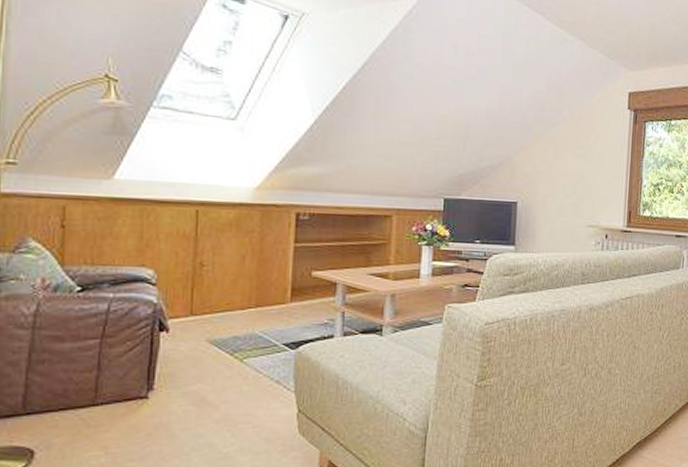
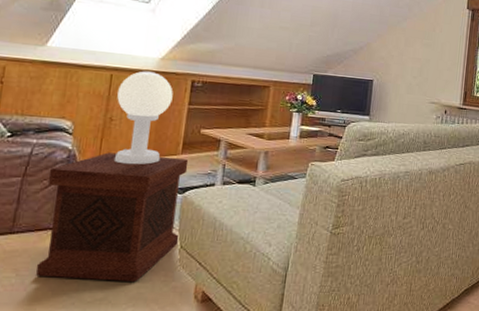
side table: none [130,305,300,455] -> present [36,152,189,282]
table lamp: none [206,204,275,318] -> present [113,71,173,165]

